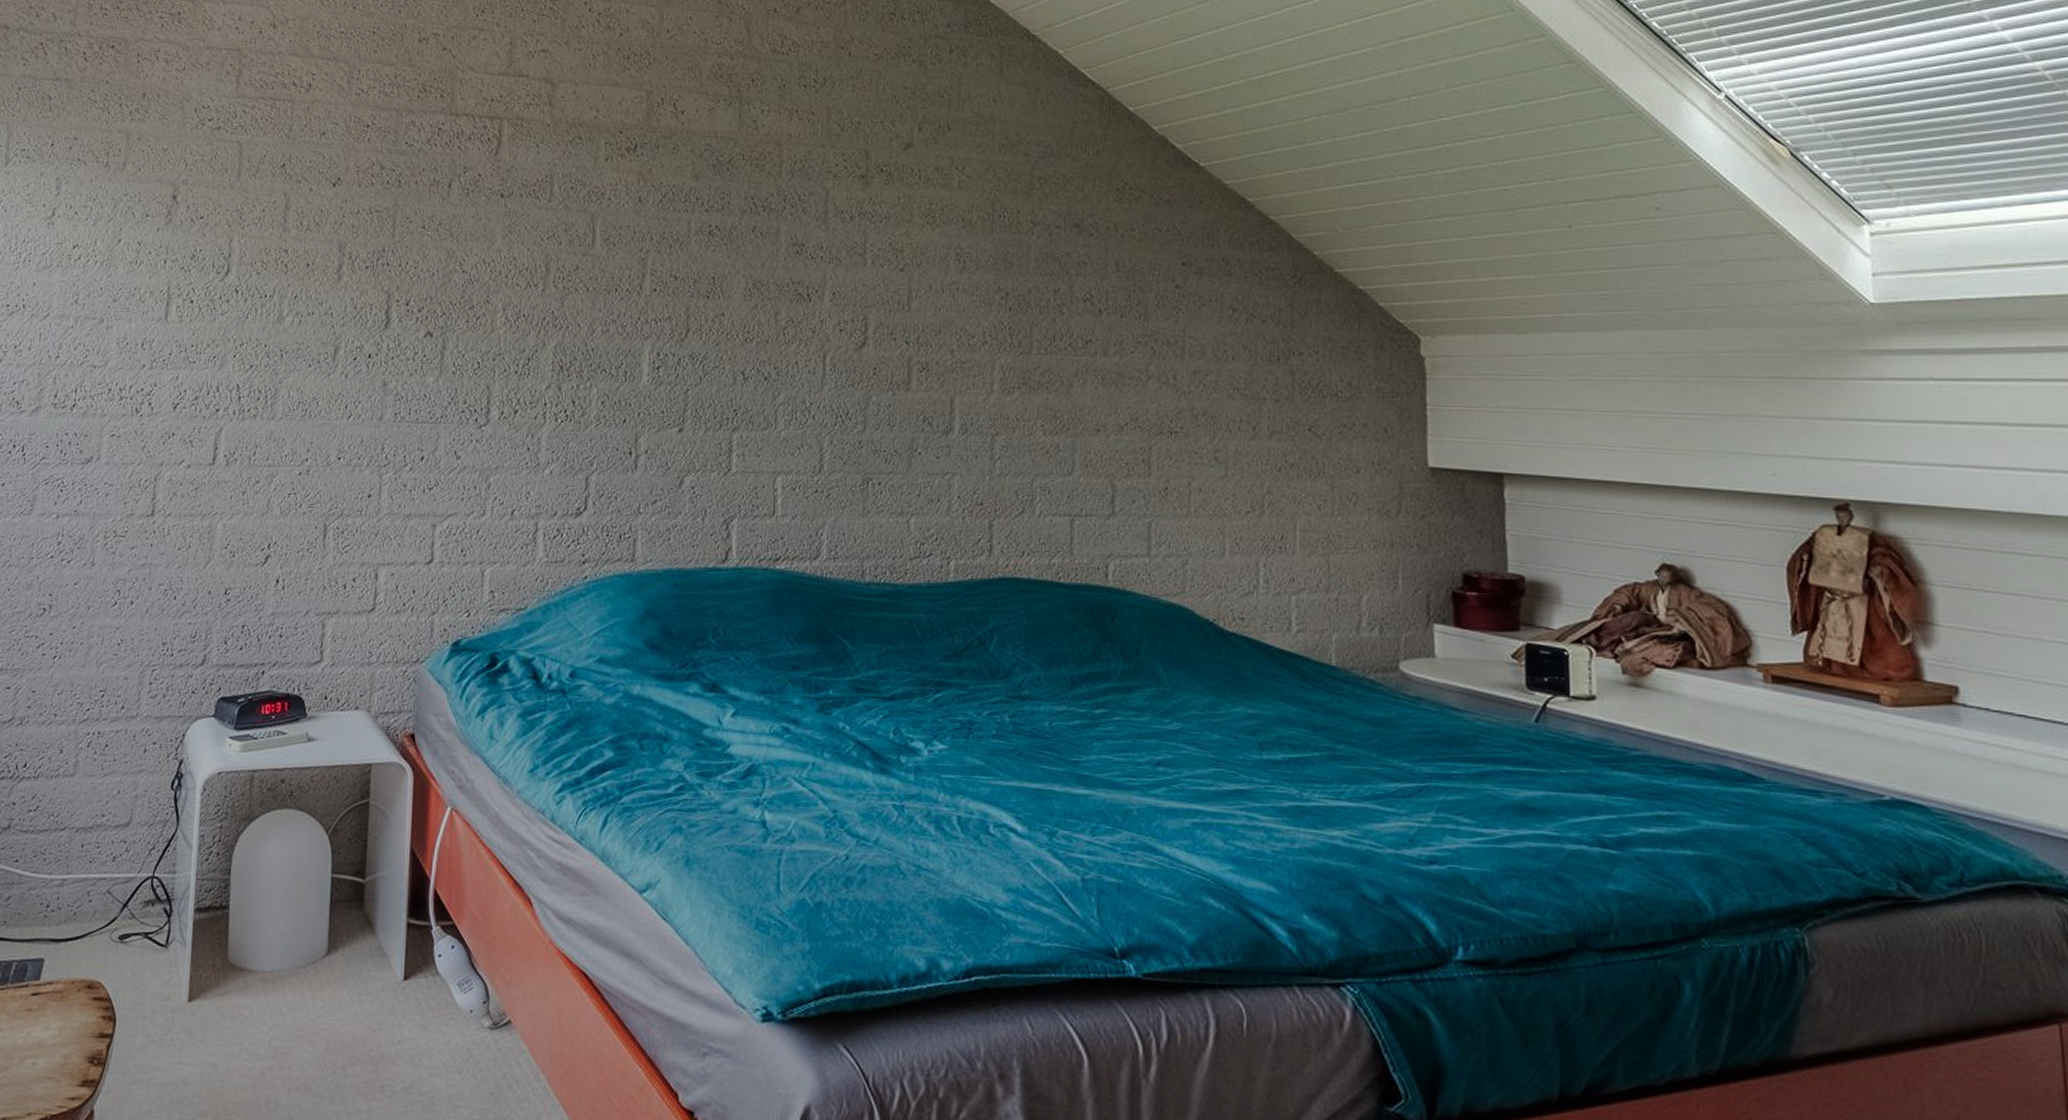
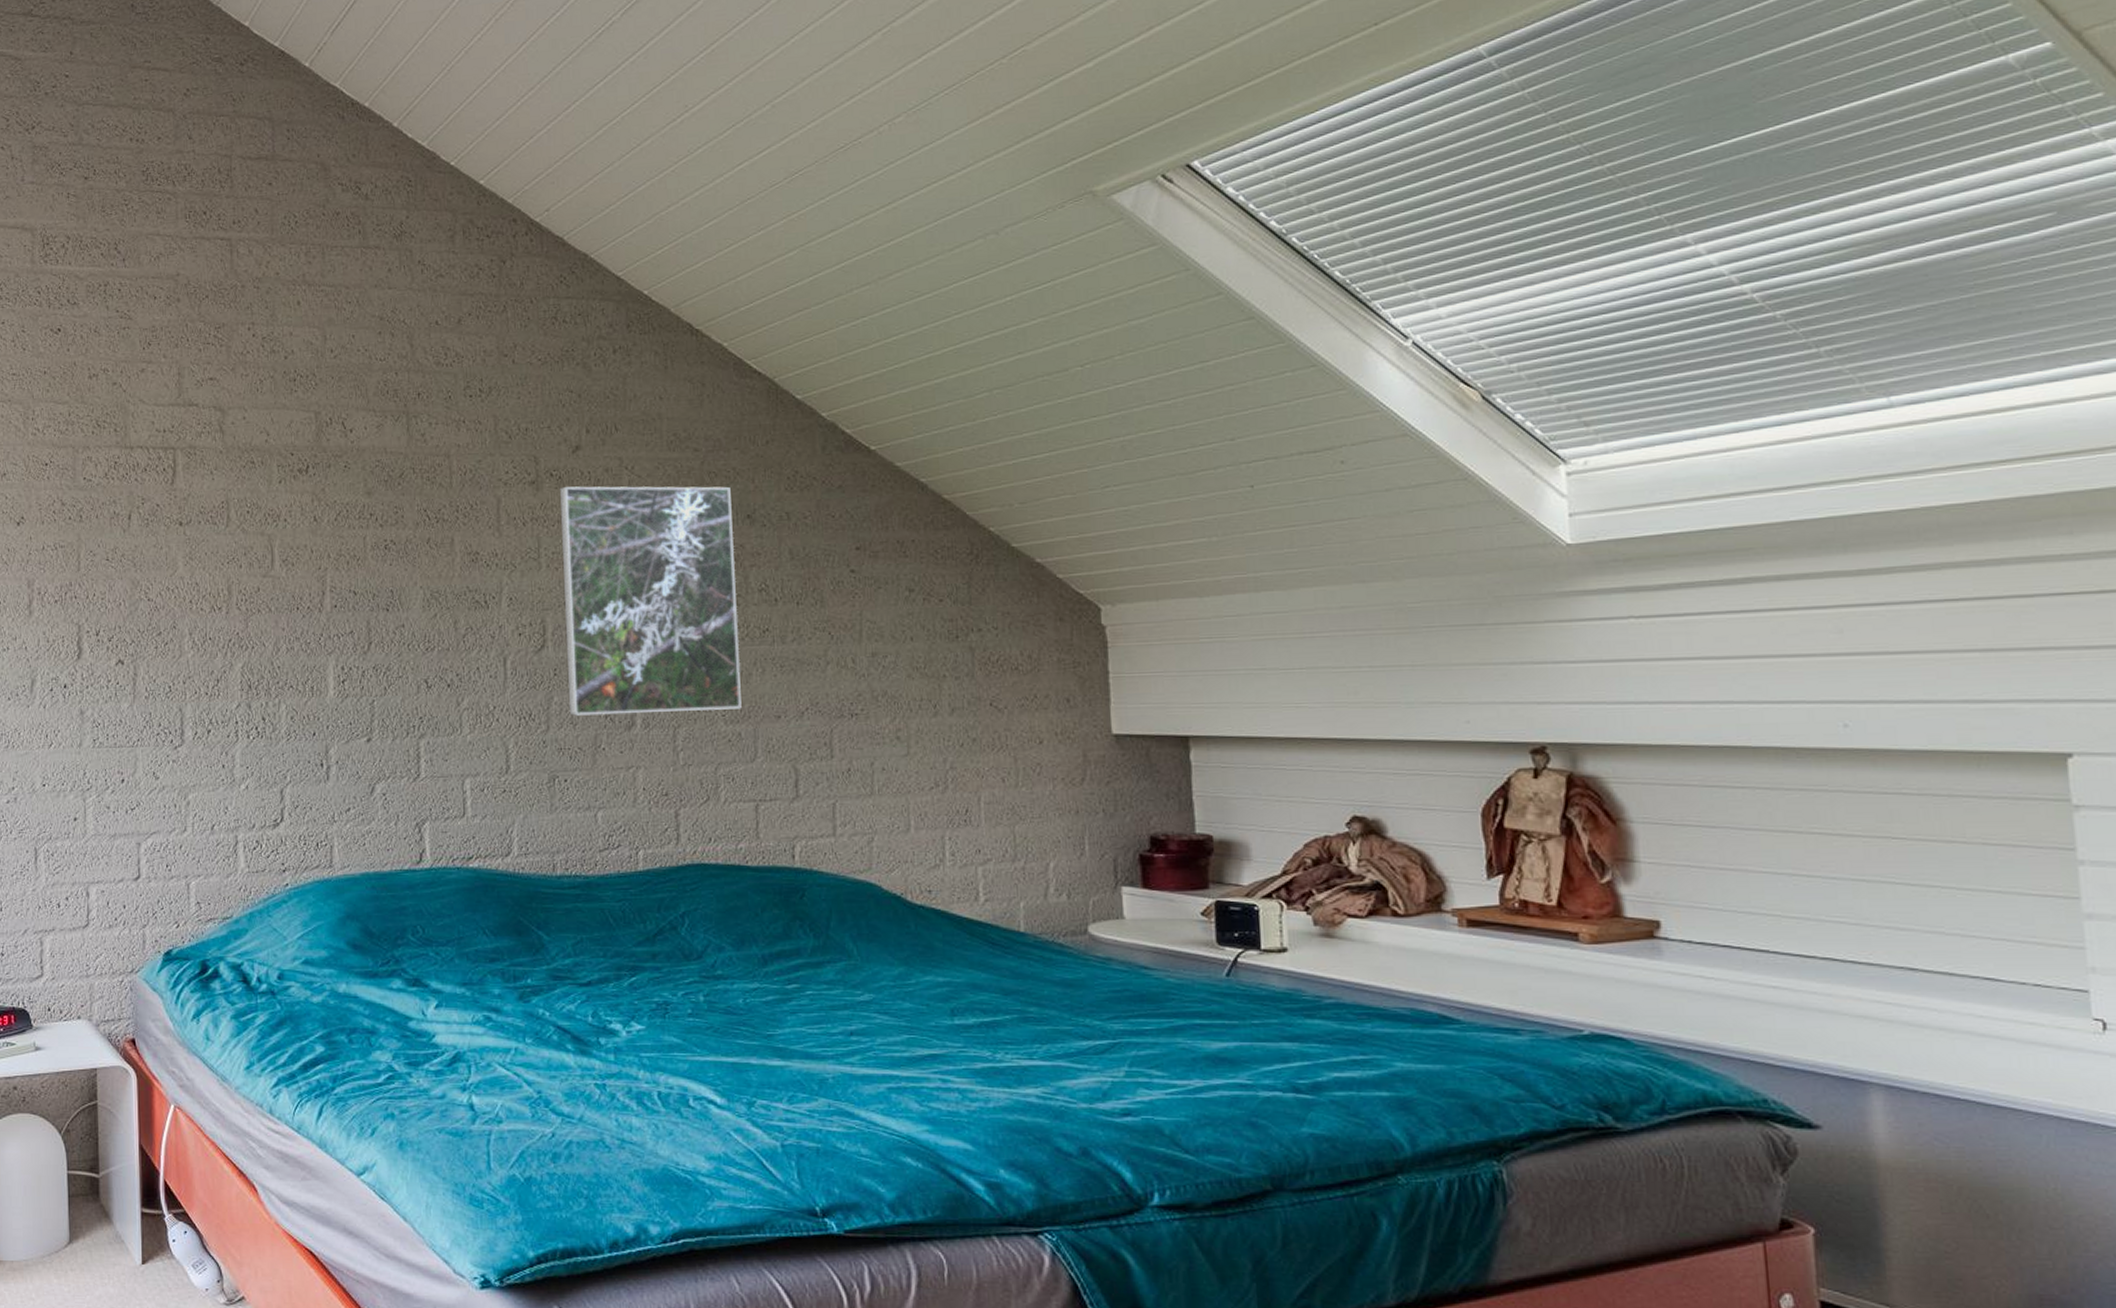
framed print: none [886,184,1061,420] -> present [559,486,742,716]

